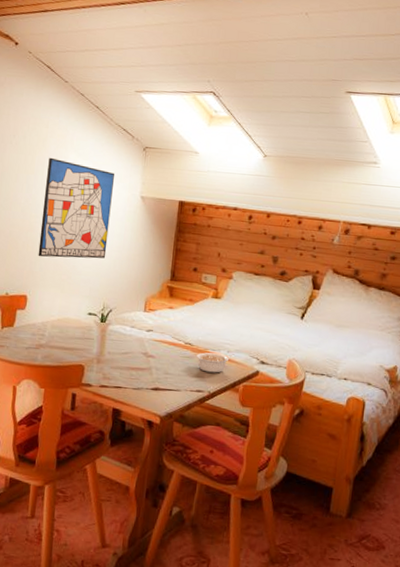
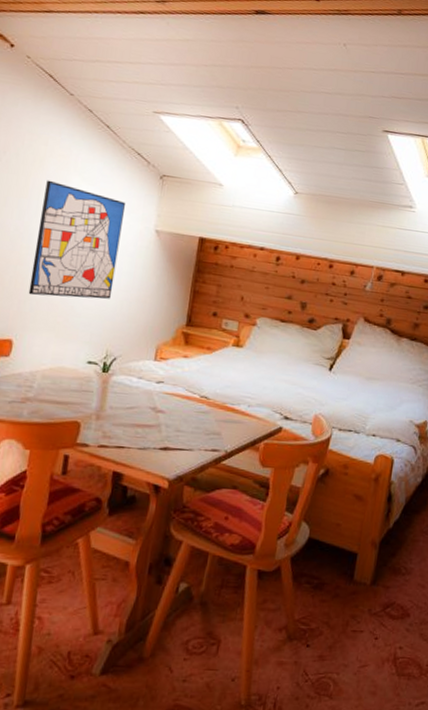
legume: present [196,352,235,373] -> none [212,407,256,430]

